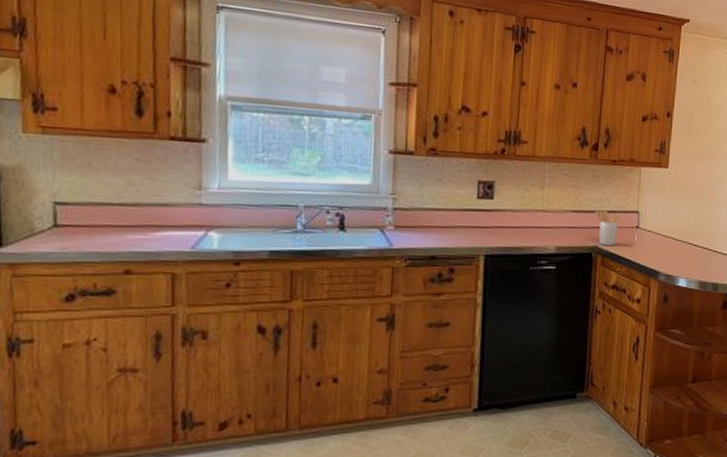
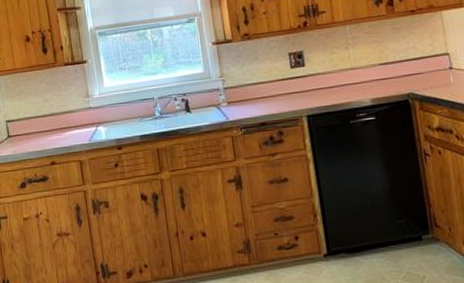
utensil holder: present [595,210,620,245] -> none [403,58,431,91]

